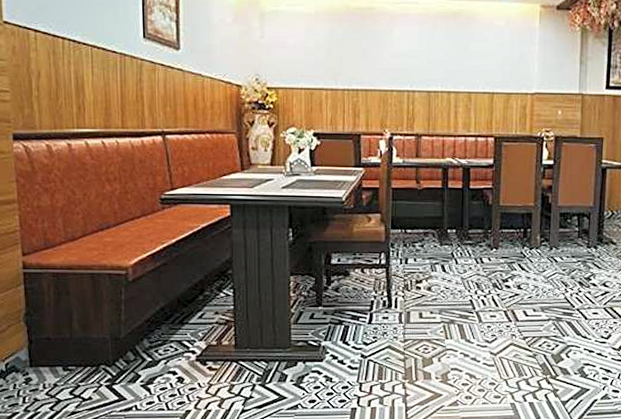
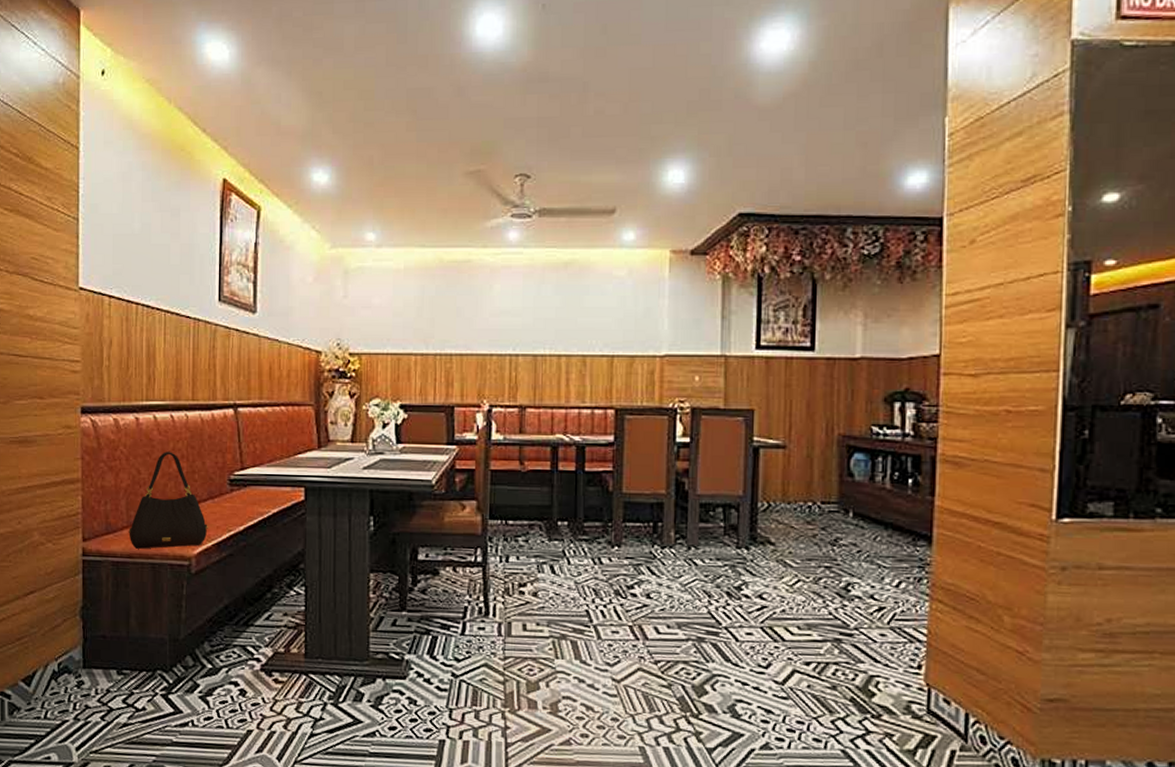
handbag: none [67,174,143,261] -> present [129,452,208,549]

